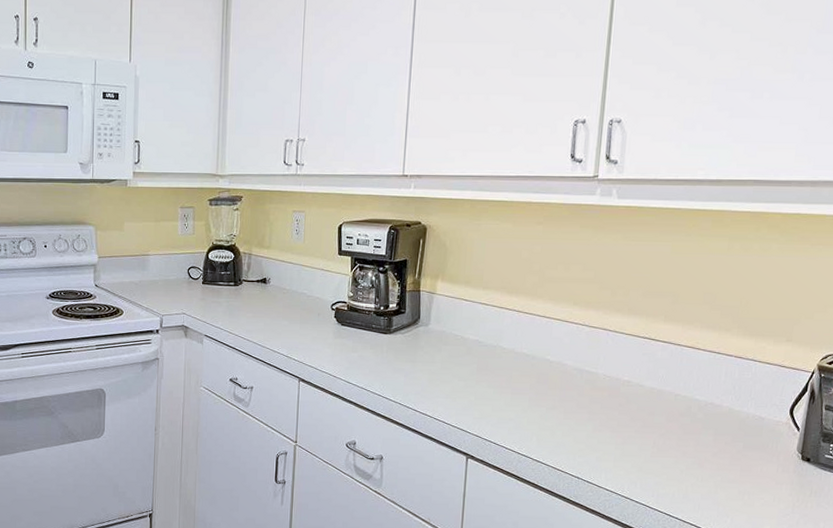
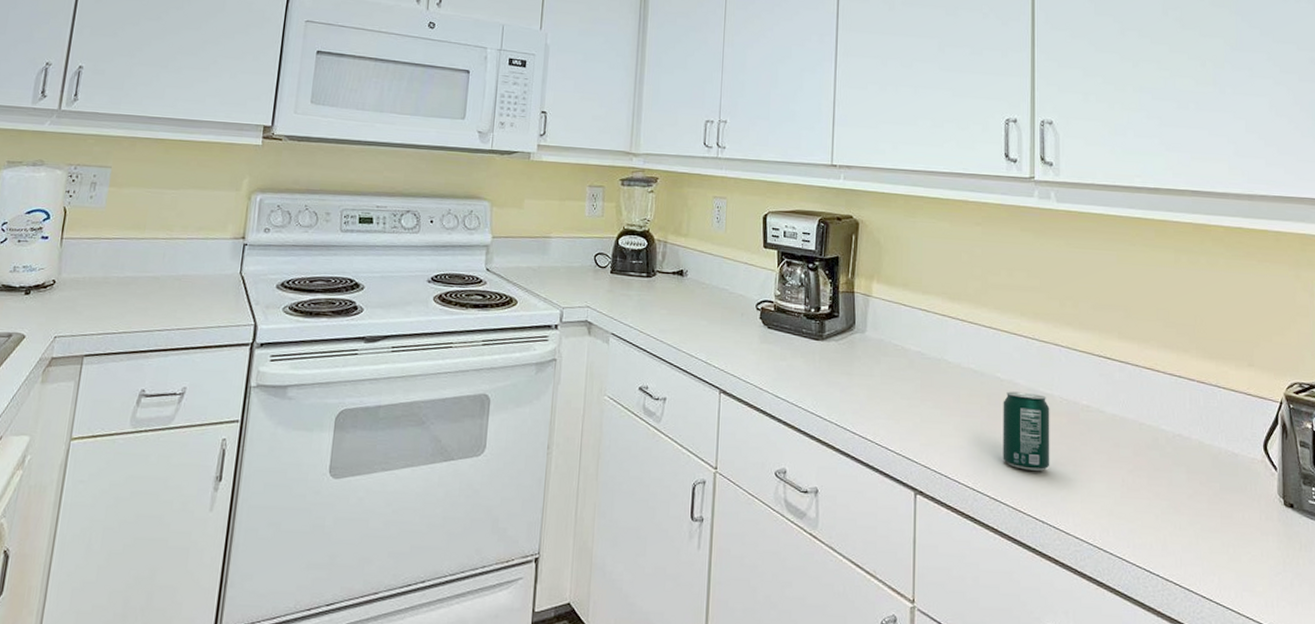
beverage can: none [546,371,594,437] -> present [1003,391,1050,471]

